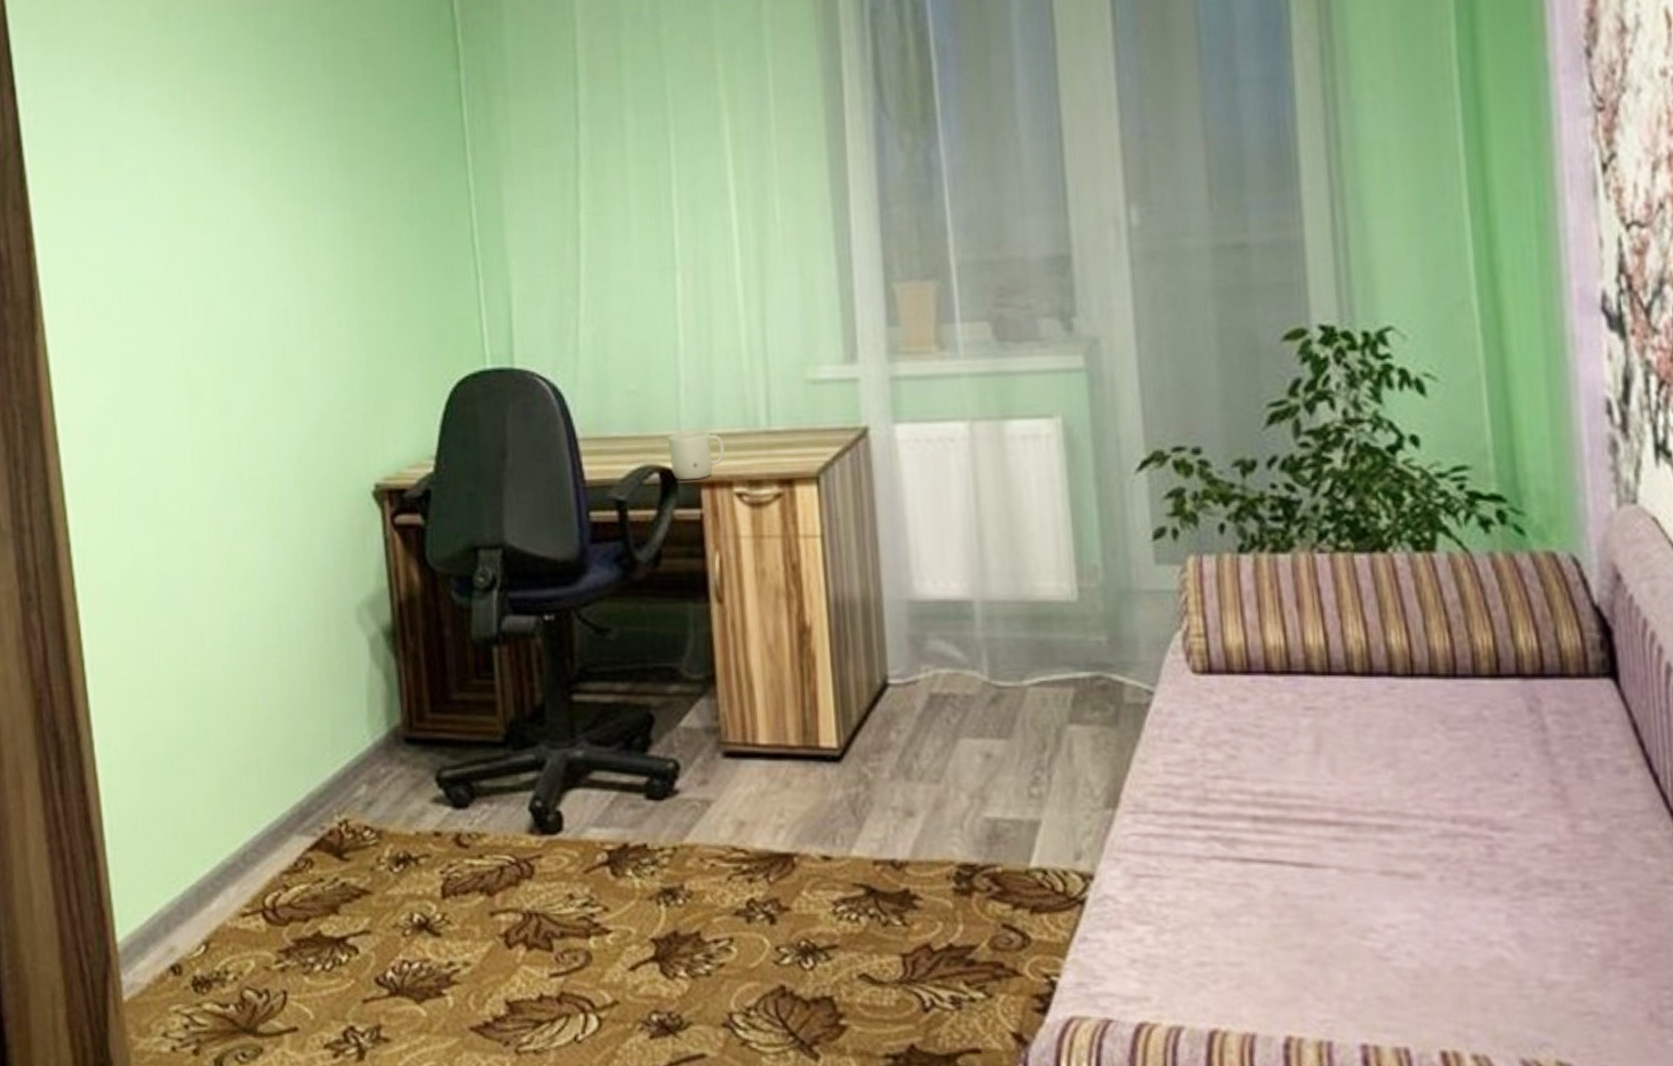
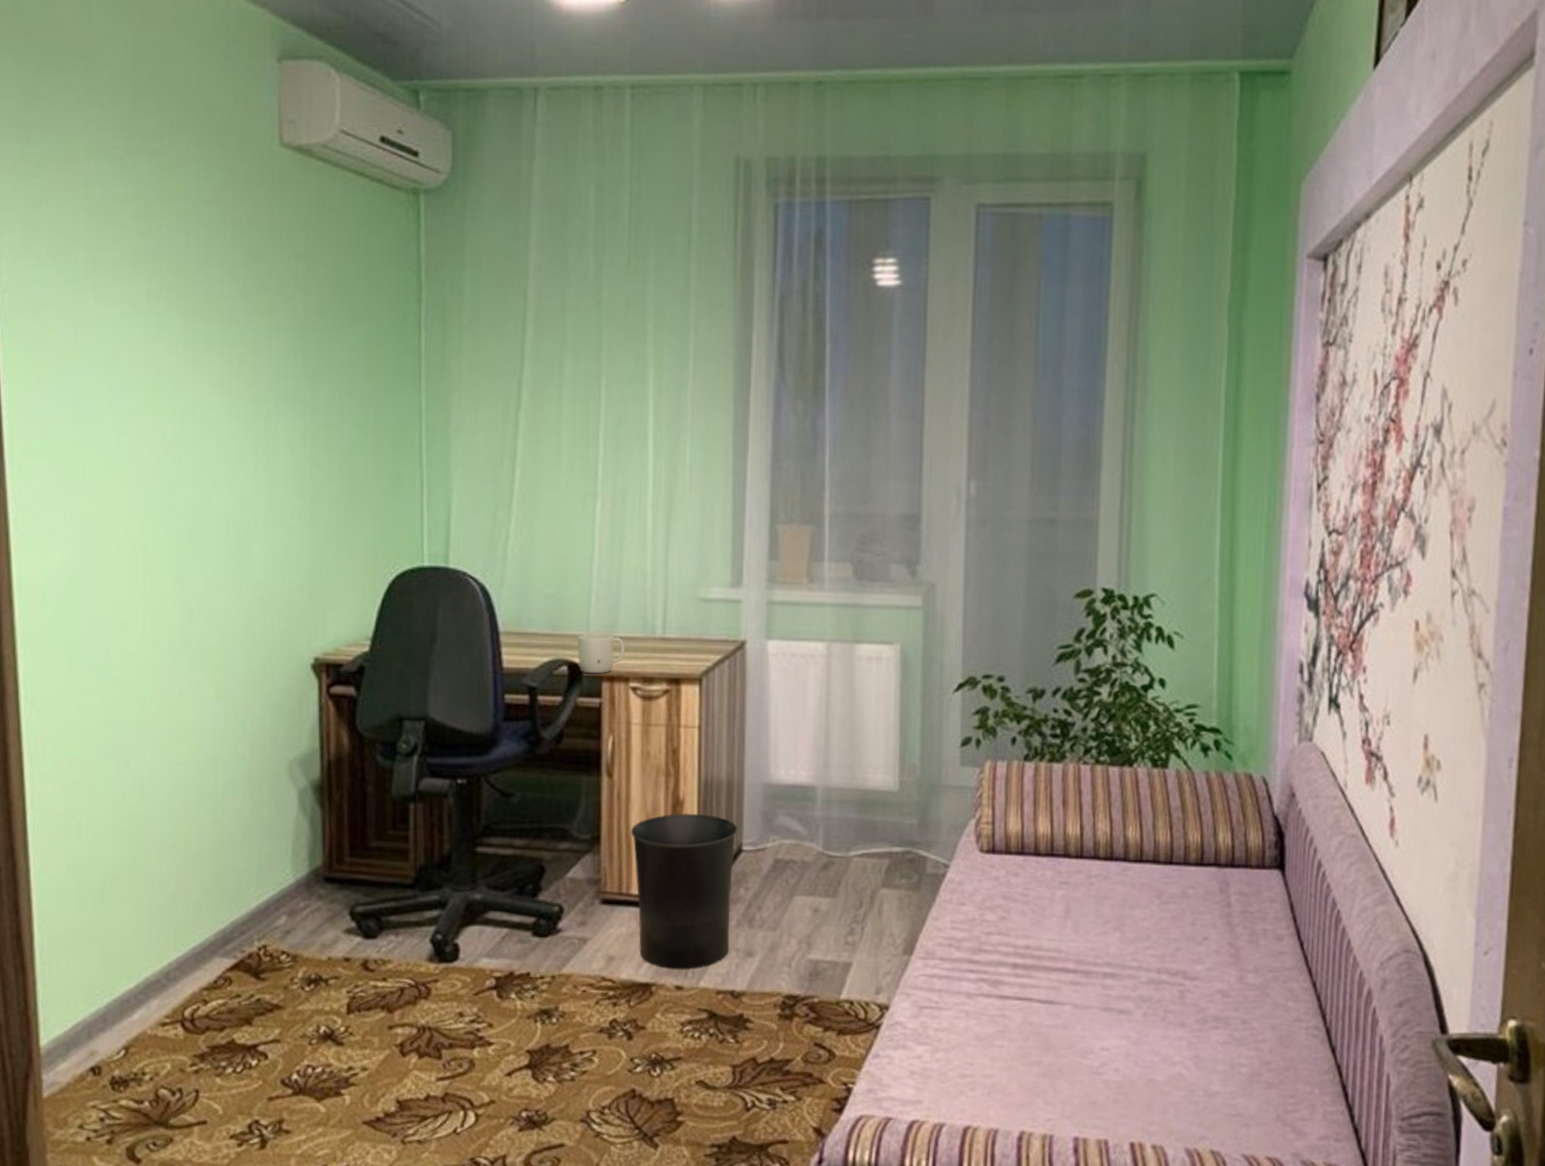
waste bin: none [750,641,884,835] -> present [630,813,739,969]

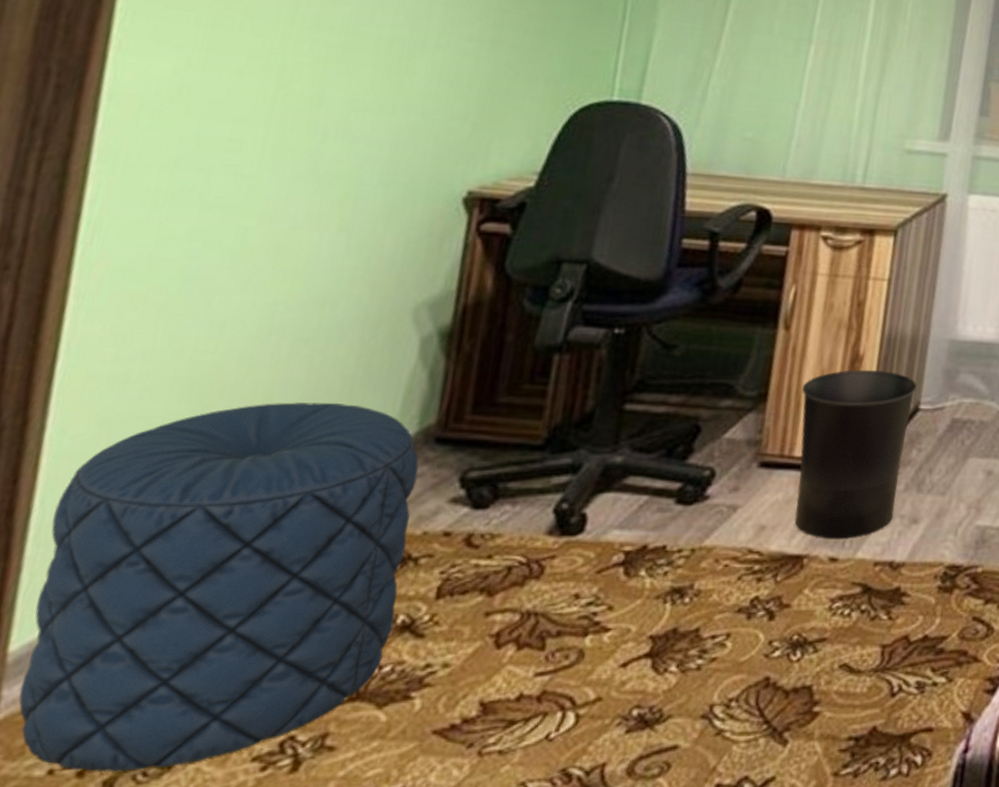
pouf: none [50,846,318,1141] -> present [18,401,419,772]
mug: present [577,633,625,674] -> none [768,179,821,221]

